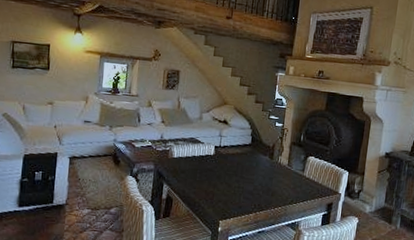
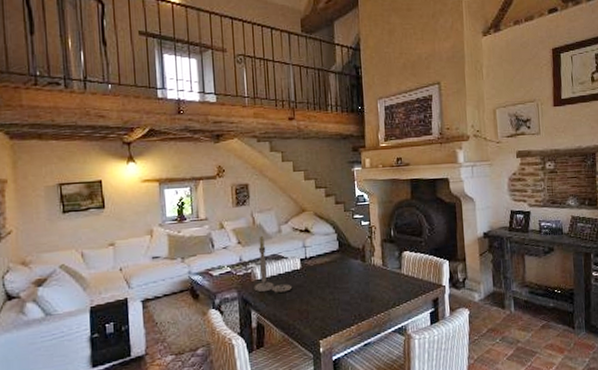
candlestick: none [169,120,204,173] -> present [254,236,293,294]

